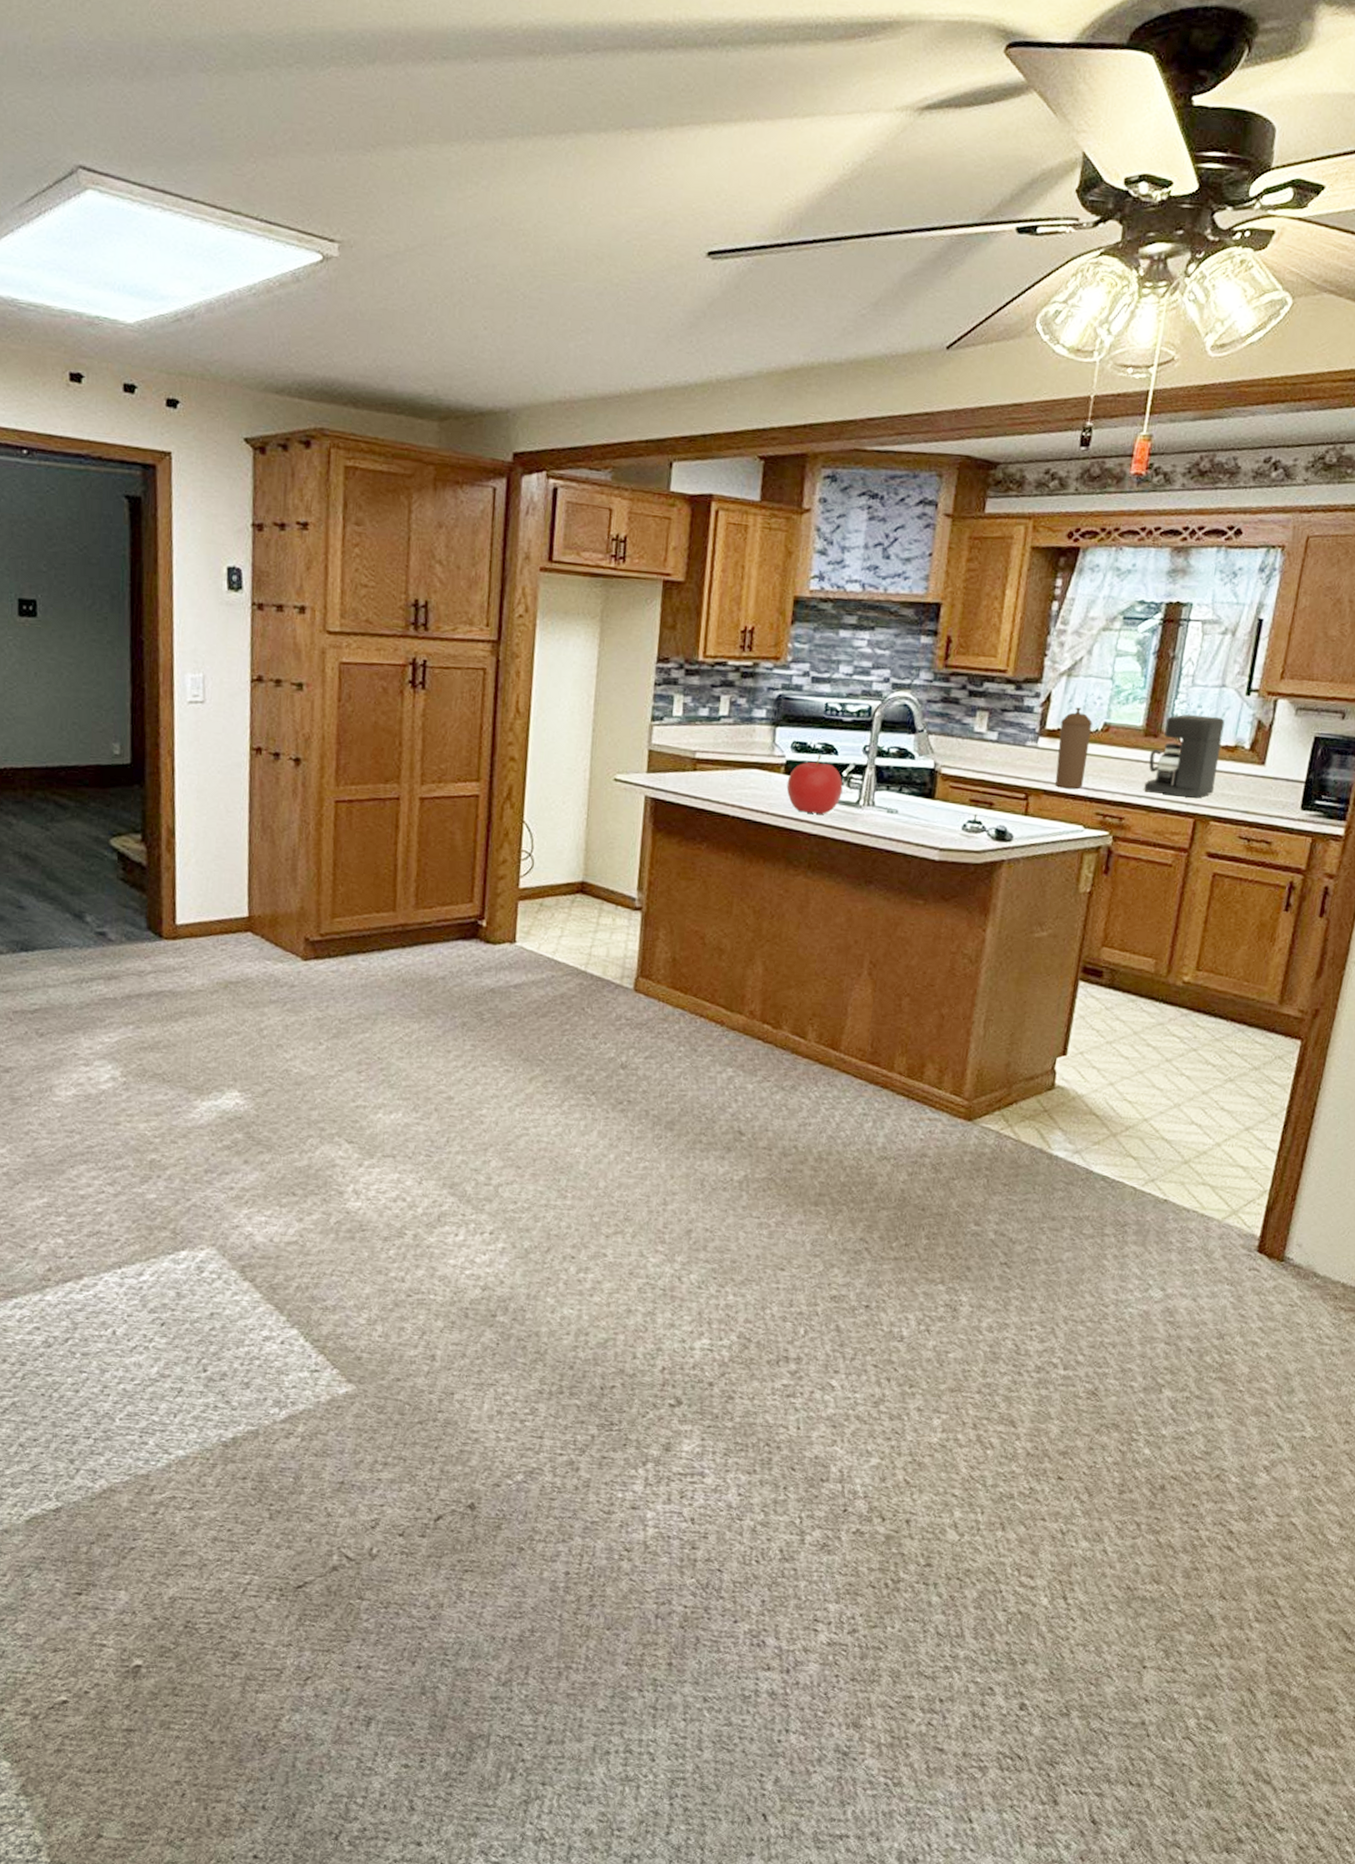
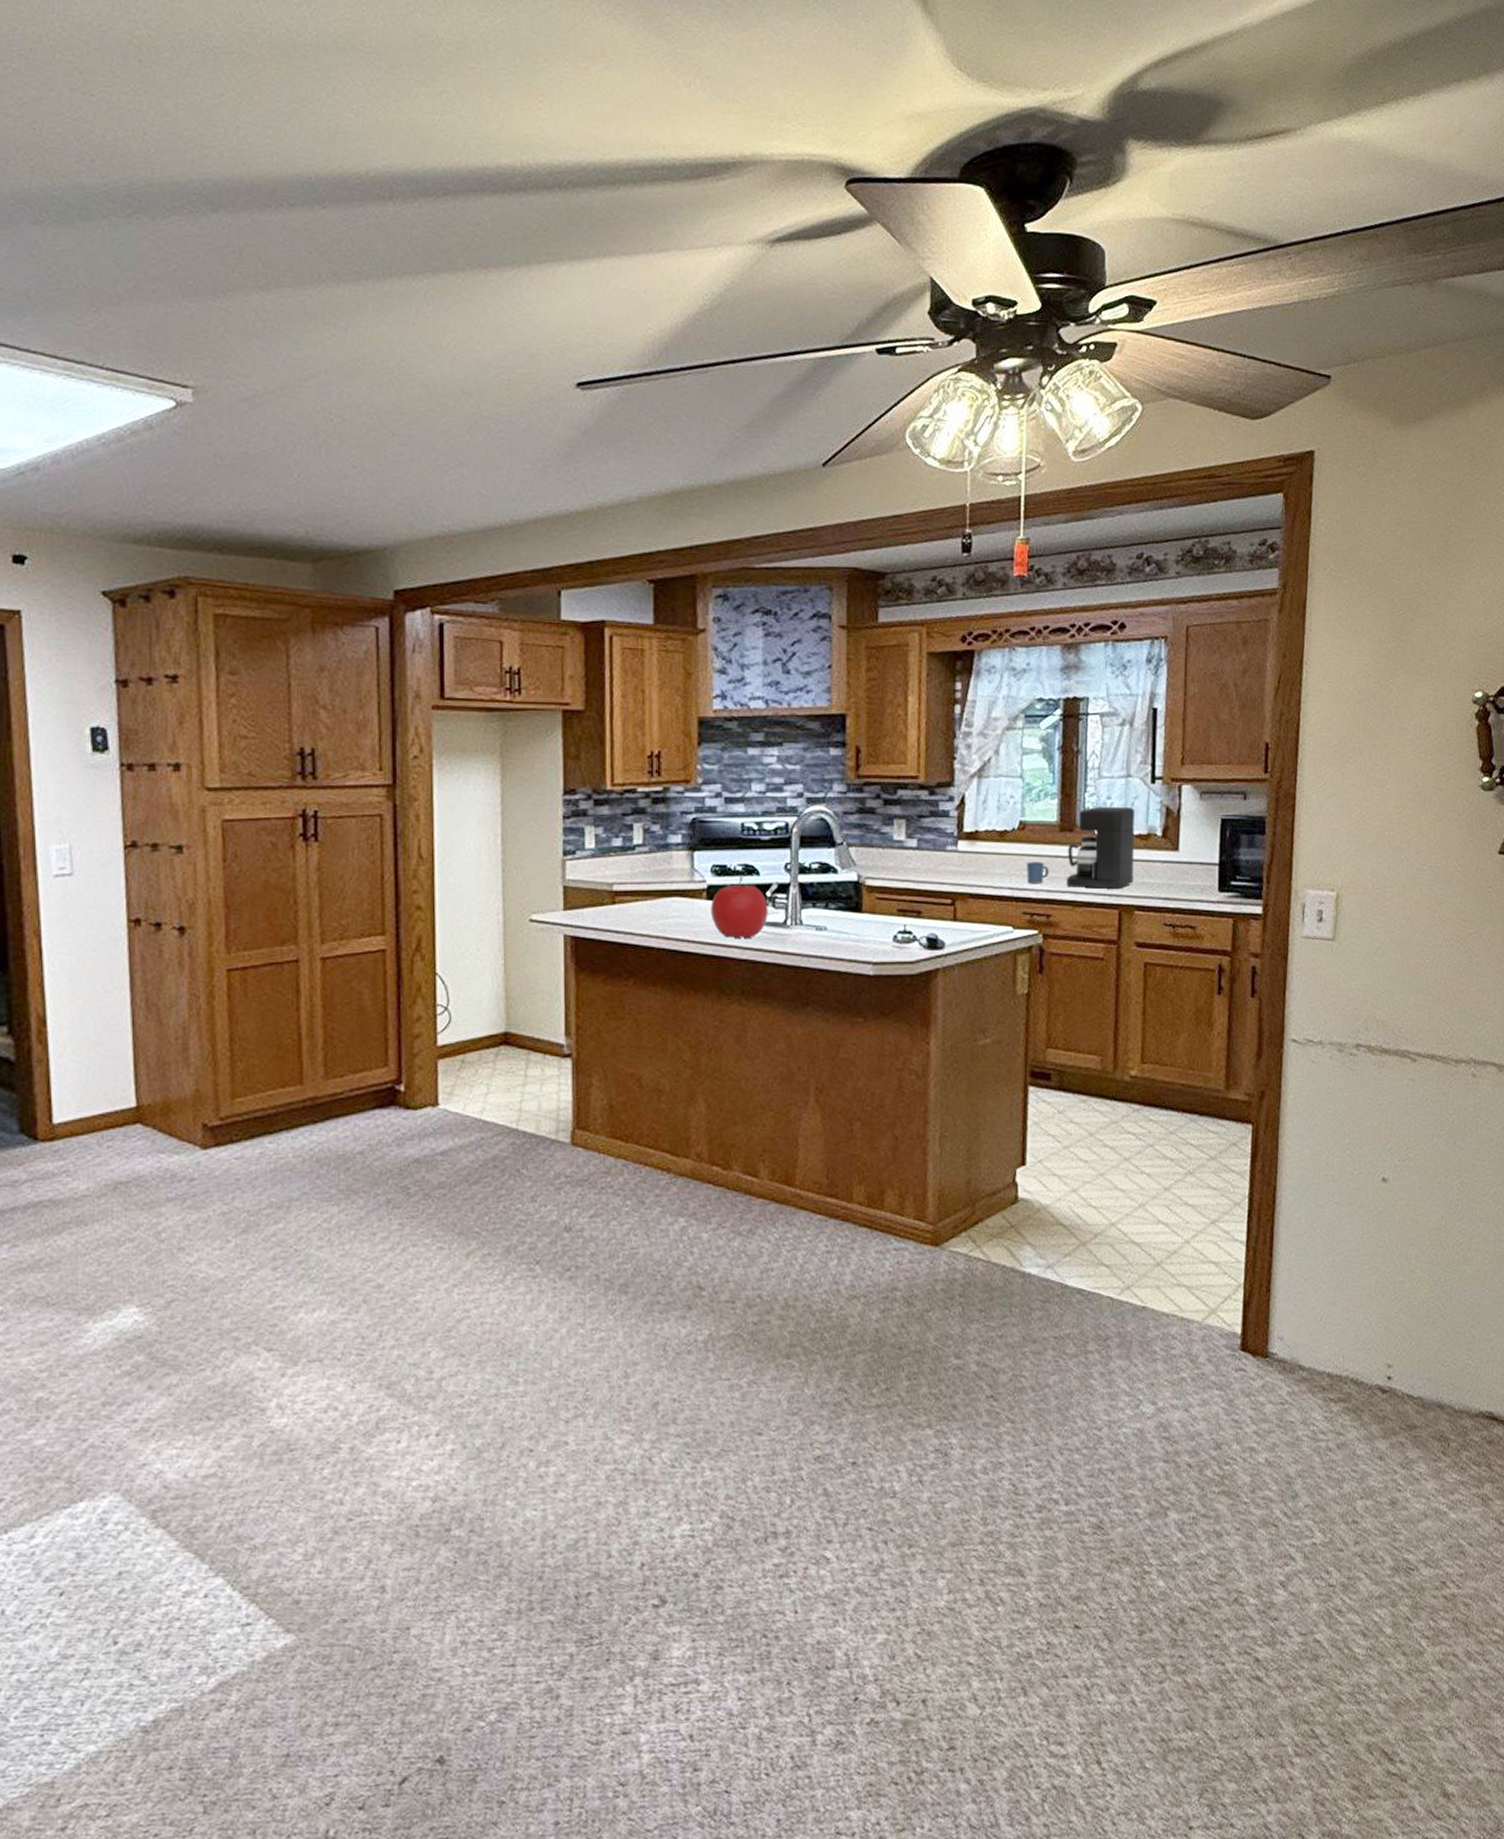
canister: present [1055,707,1092,789] -> none [977,808,1008,890]
mug: none [1104,763,1128,787] -> present [1027,862,1049,884]

